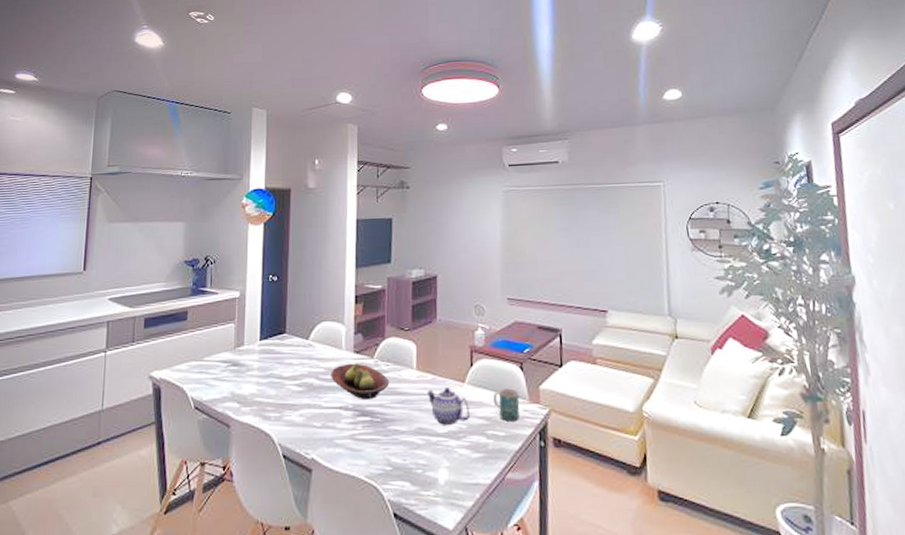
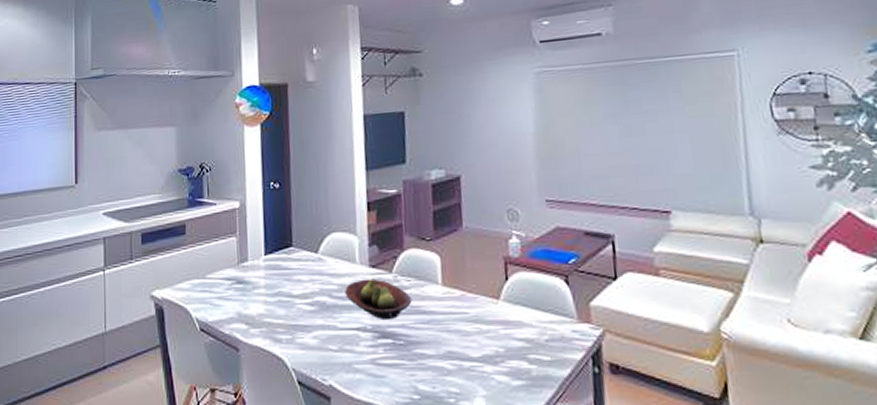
teapot: present [428,387,470,425] -> none [456,305,508,348]
mug: present [492,388,520,421] -> none [533,305,567,344]

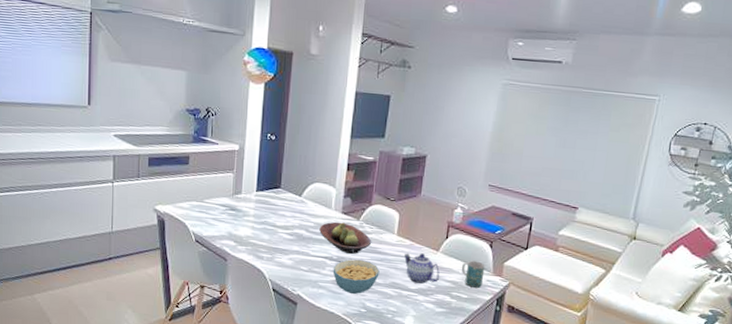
cereal bowl: none [369,325,429,376] -> present [333,259,380,295]
teapot: none [456,305,508,348] -> present [404,253,440,284]
mug: none [533,305,567,344] -> present [461,260,485,288]

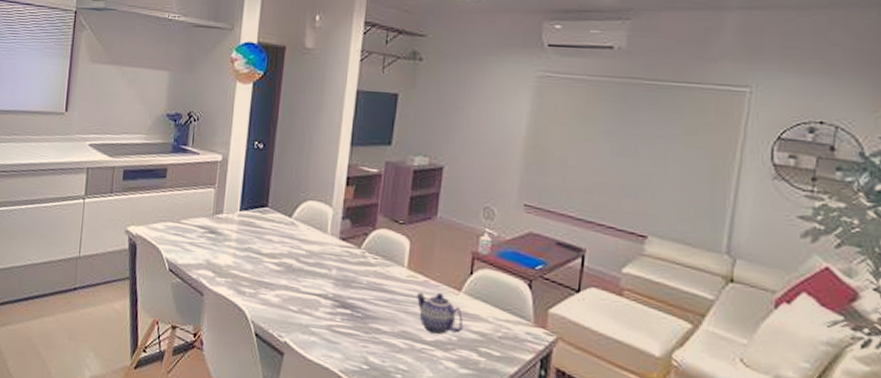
fruit bowl: present [319,221,372,254] -> none [312,249,376,292]
cereal bowl: present [333,259,380,295] -> none [327,298,386,345]
mug: present [461,260,485,288] -> none [491,305,523,343]

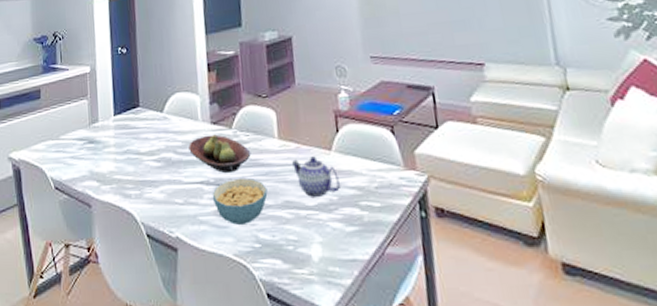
fruit bowl: none [312,249,376,292] -> present [188,134,251,173]
cereal bowl: none [327,298,386,345] -> present [212,177,268,226]

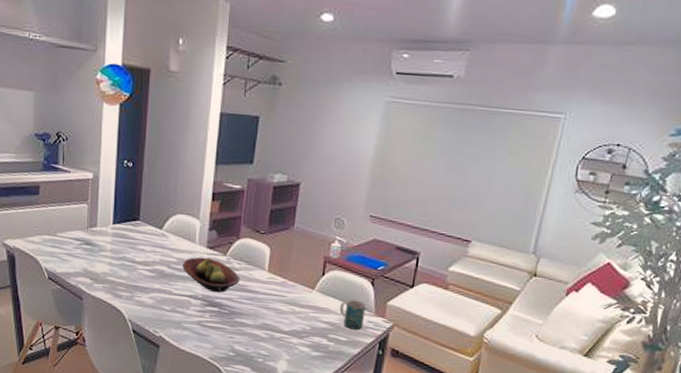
cereal bowl: present [212,177,268,226] -> none [198,298,249,337]
teapot: present [292,156,340,197] -> none [276,291,315,325]
mug: none [363,154,395,191] -> present [339,299,366,330]

